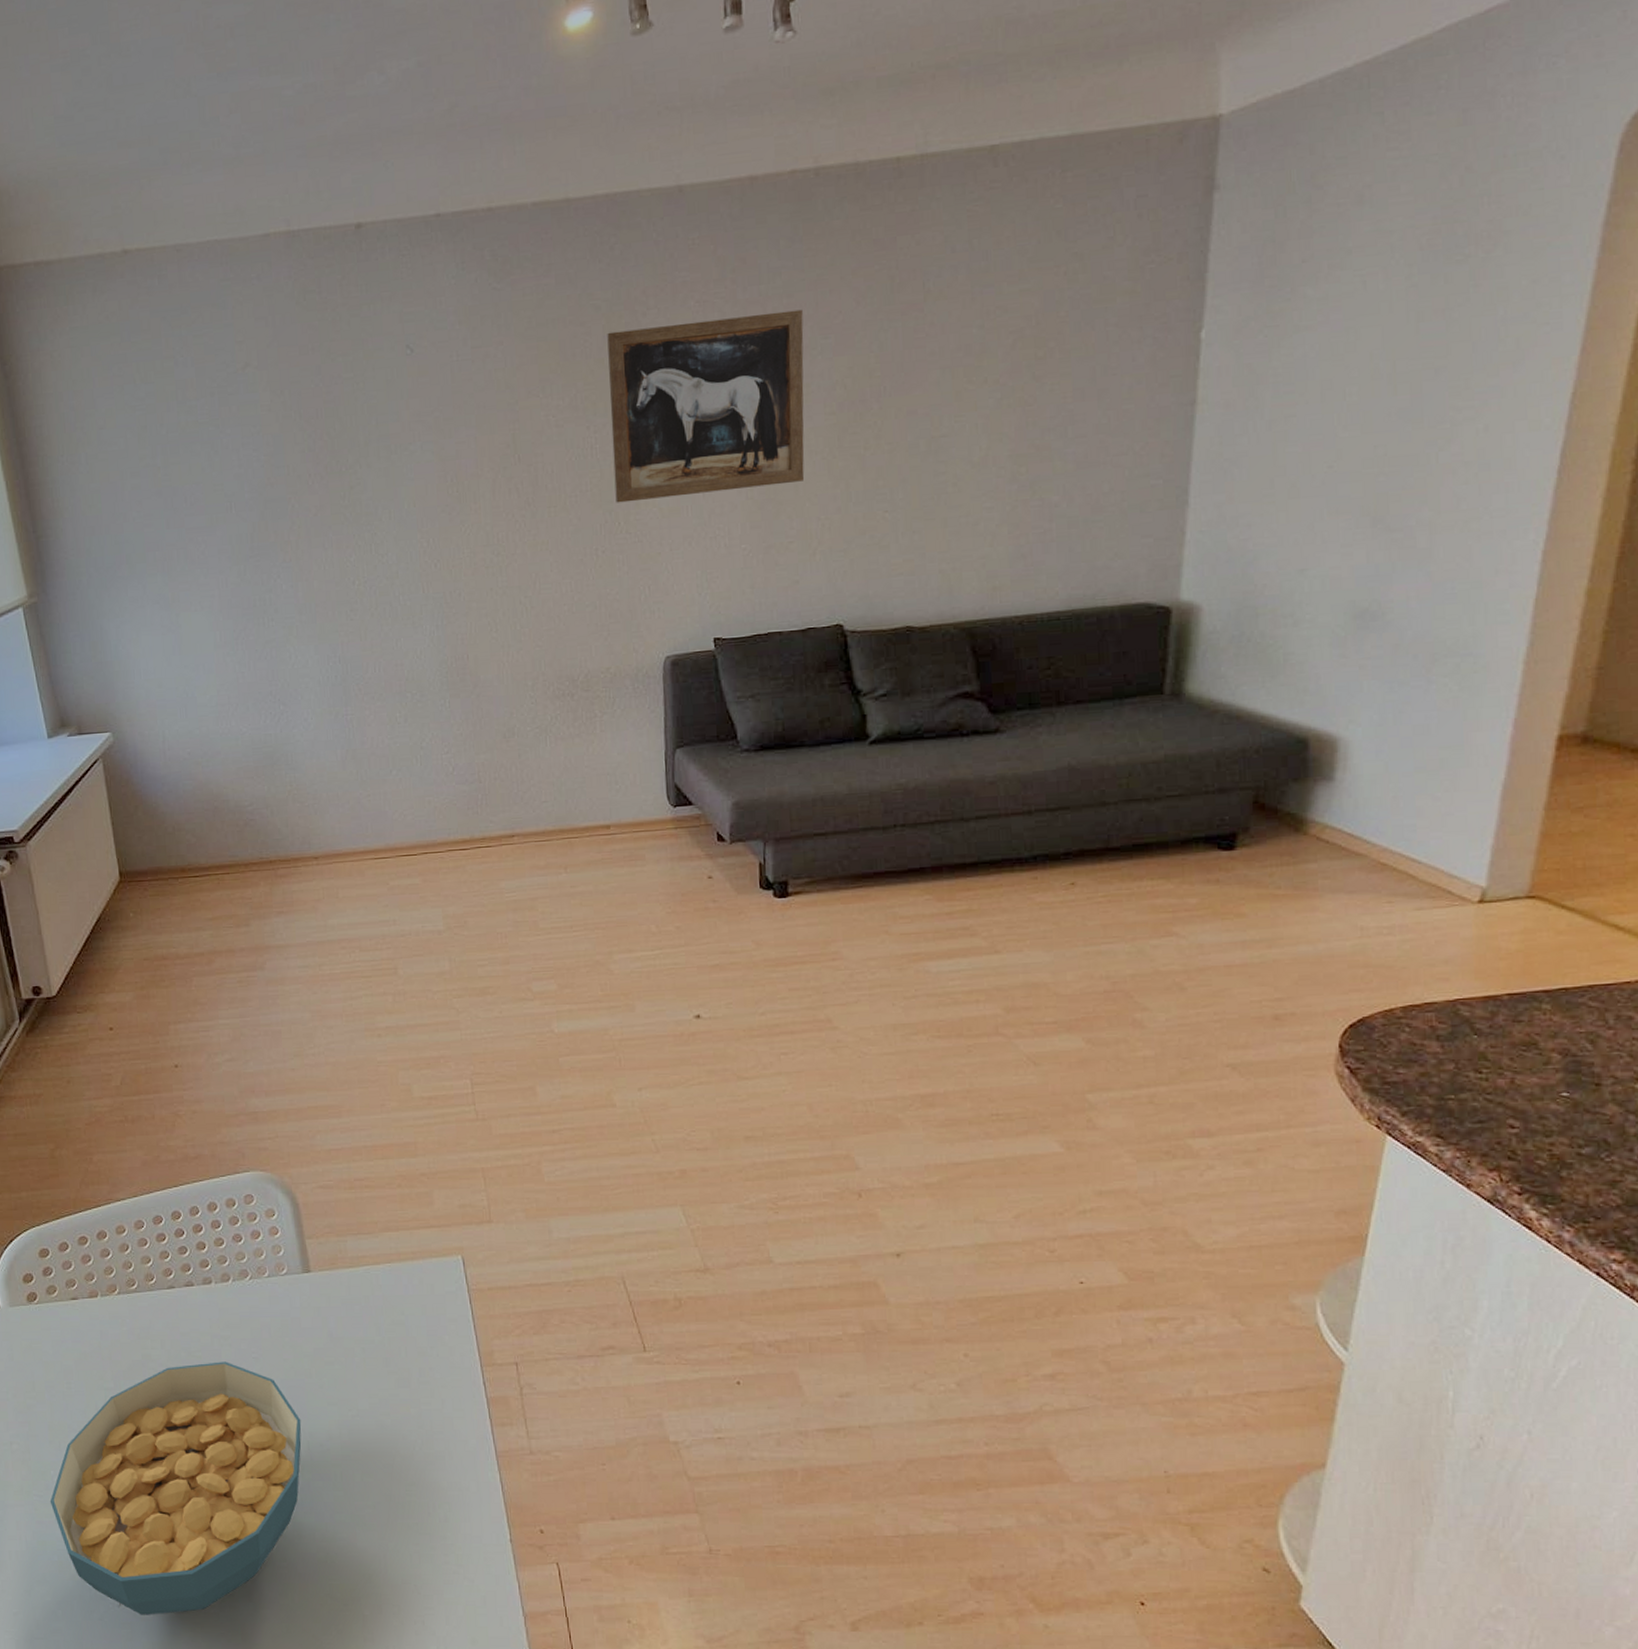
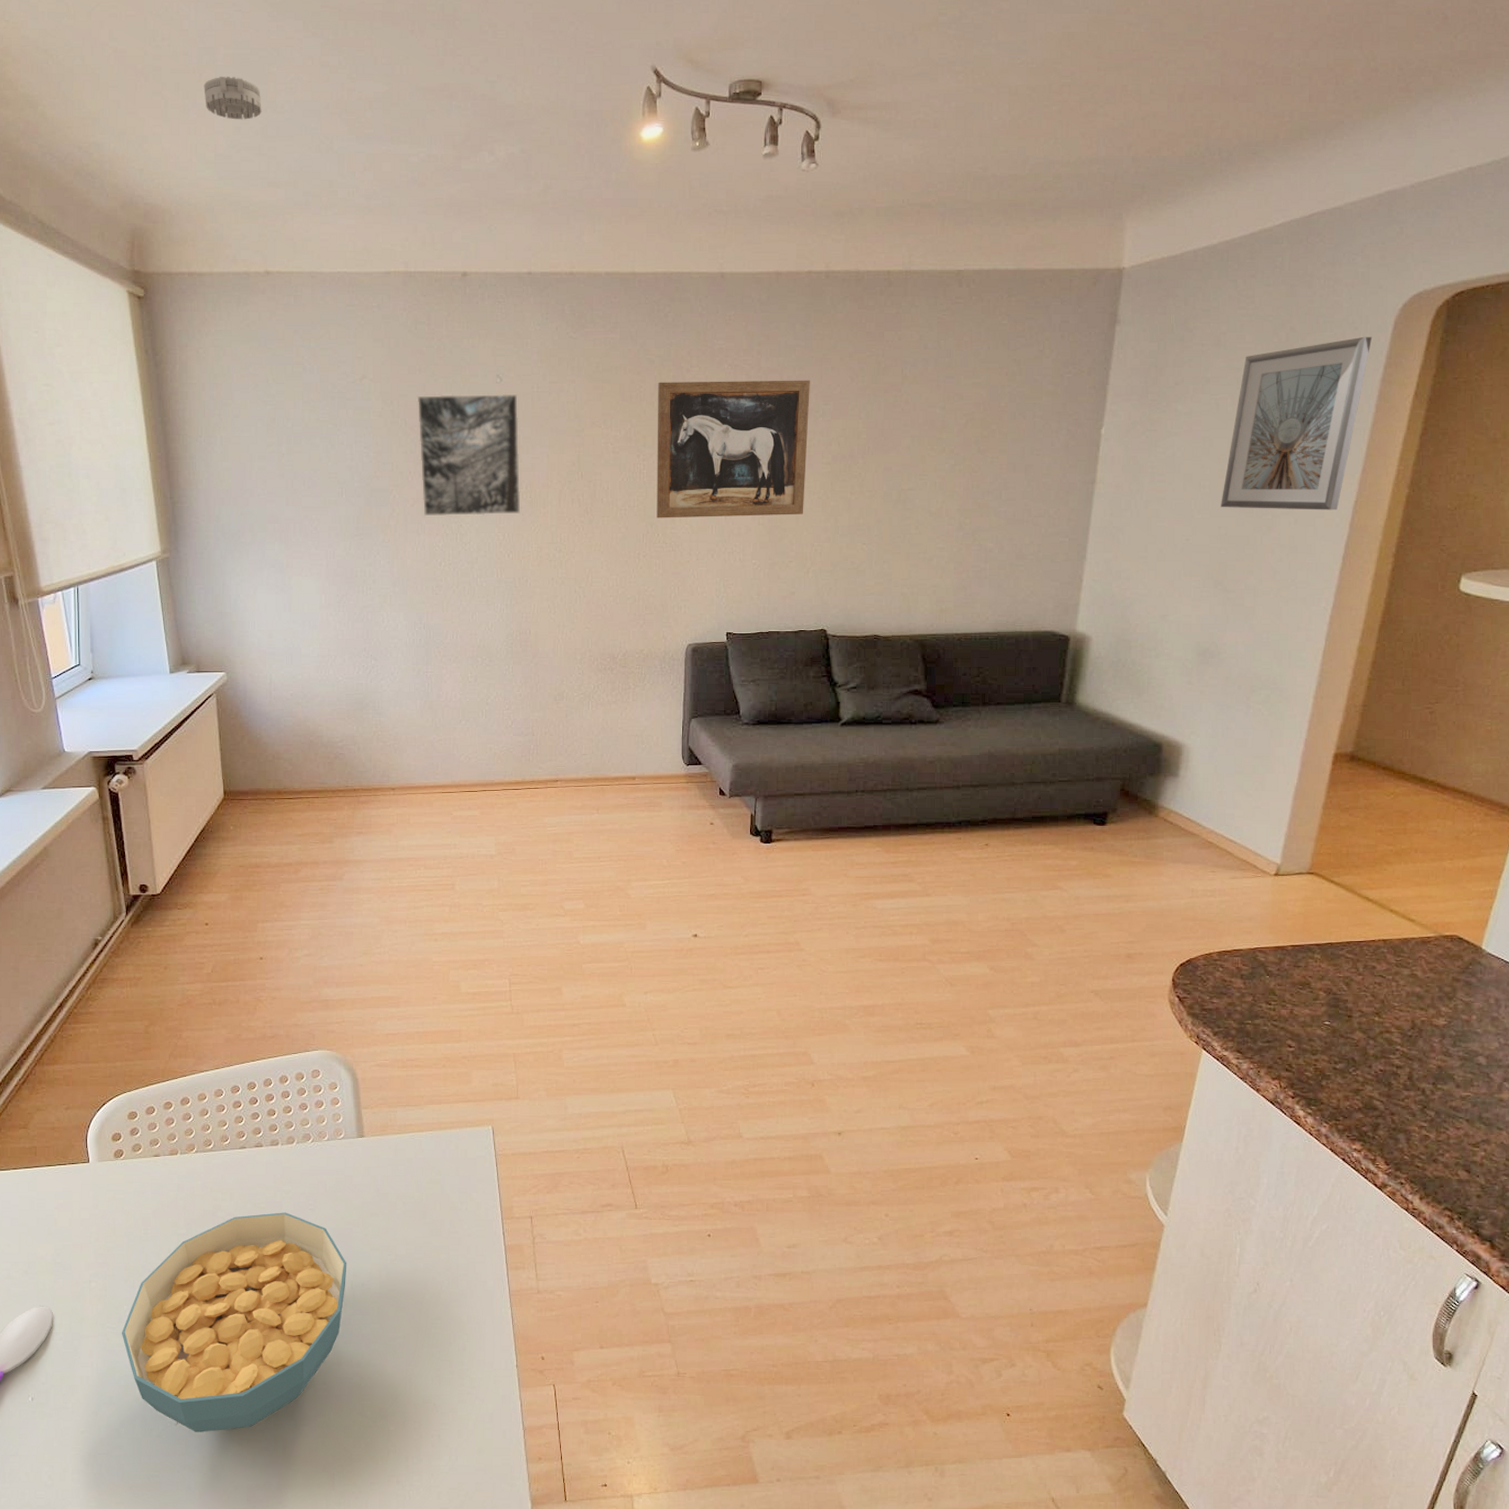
smoke detector: none [35,20,105,73] -> present [204,76,262,120]
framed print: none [313,367,447,527] -> present [418,393,521,517]
picture frame: none [1375,166,1588,420] -> present [1221,336,1373,510]

